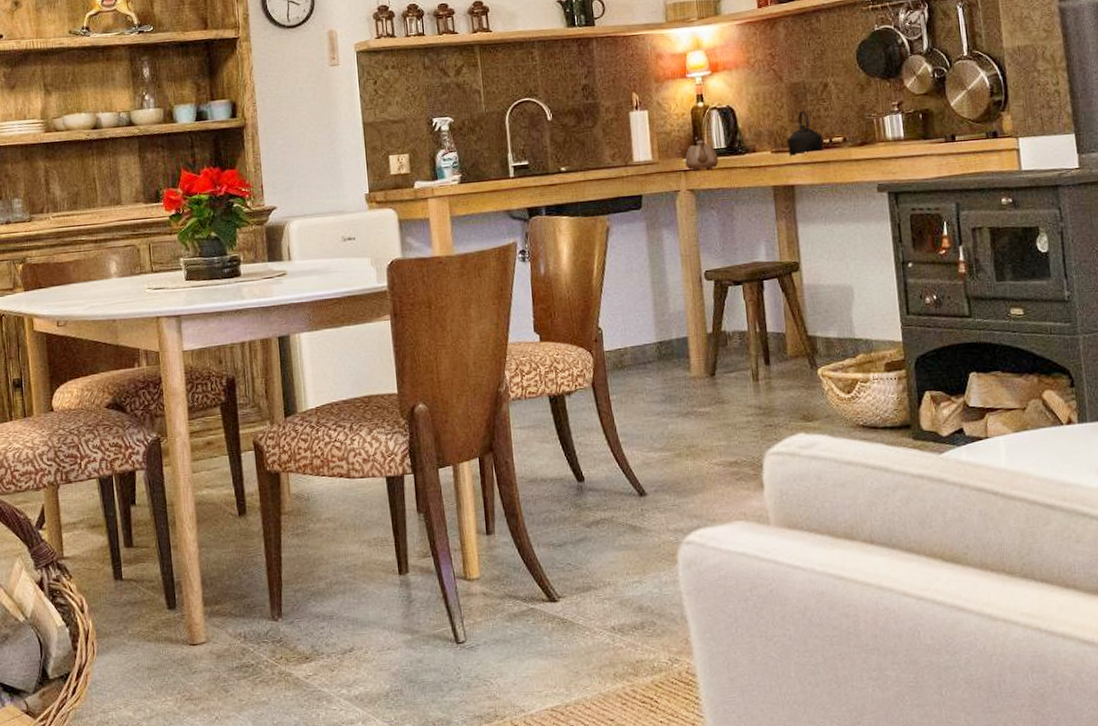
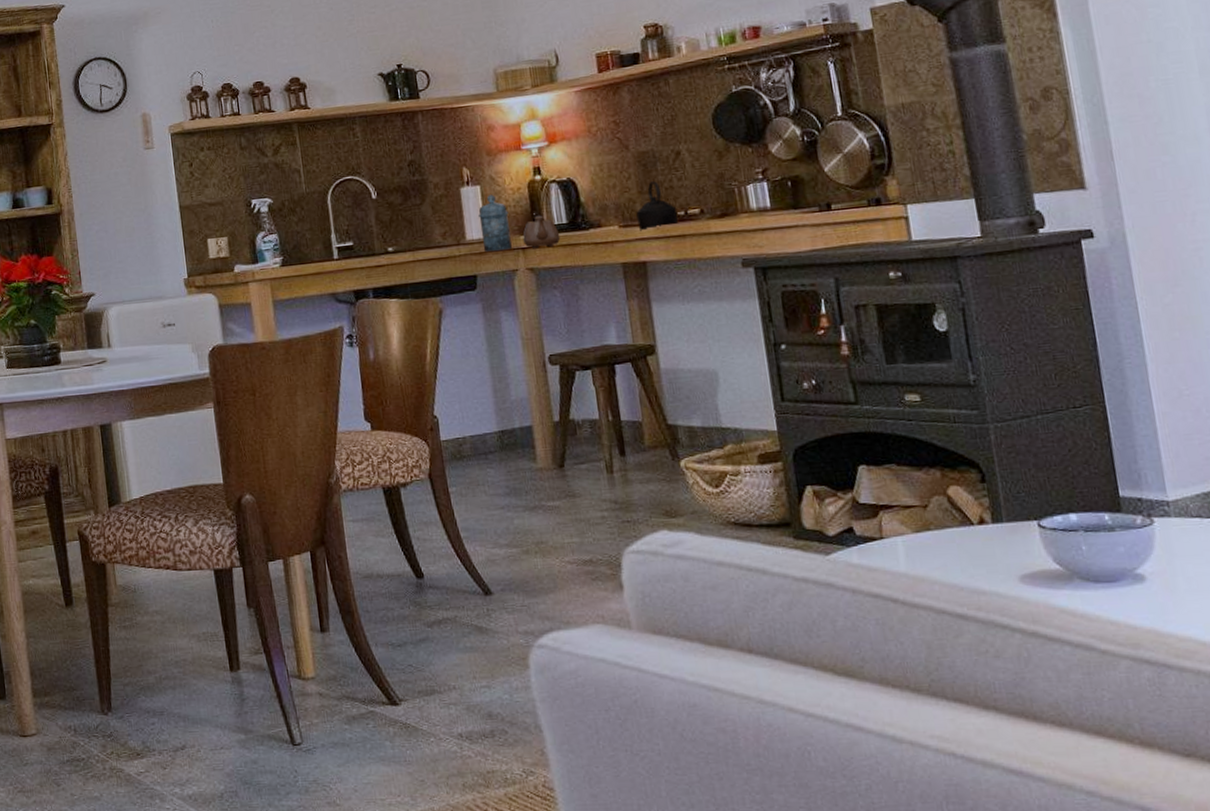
canister: none [644,119,675,174] -> present [477,194,512,253]

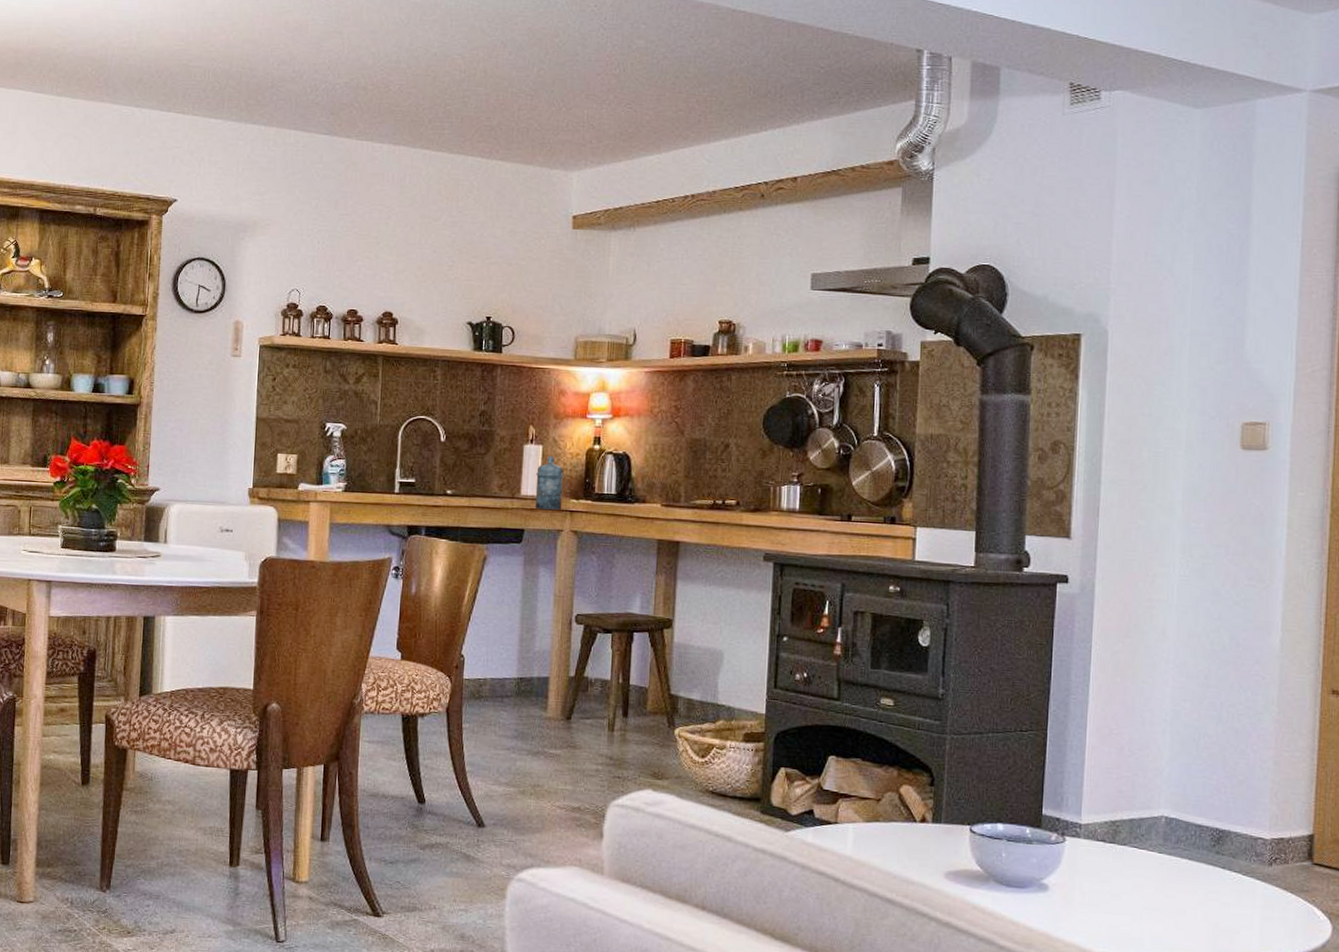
teapot: present [523,215,561,249] -> none [573,482,607,515]
kettle: present [636,181,679,231] -> none [678,468,716,513]

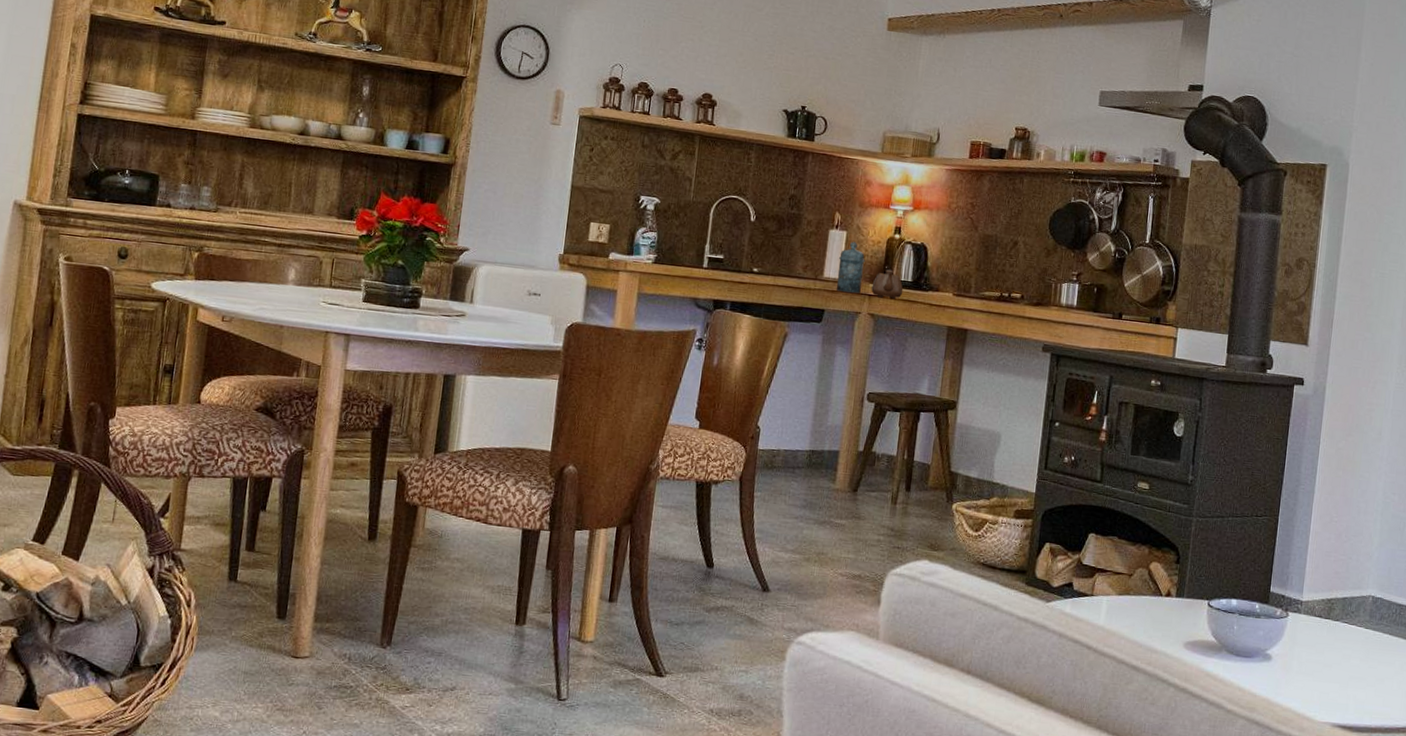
teapot: none [573,482,607,515] -> present [871,269,904,300]

